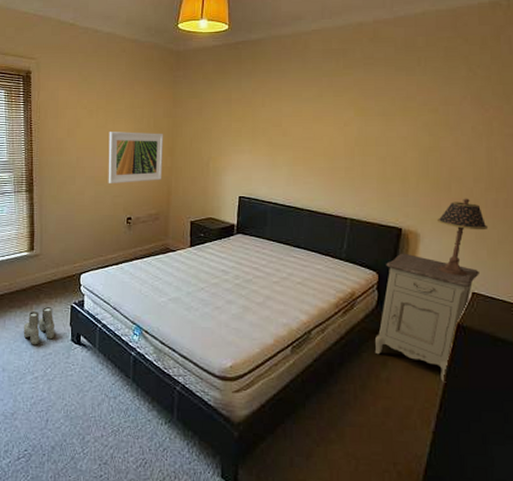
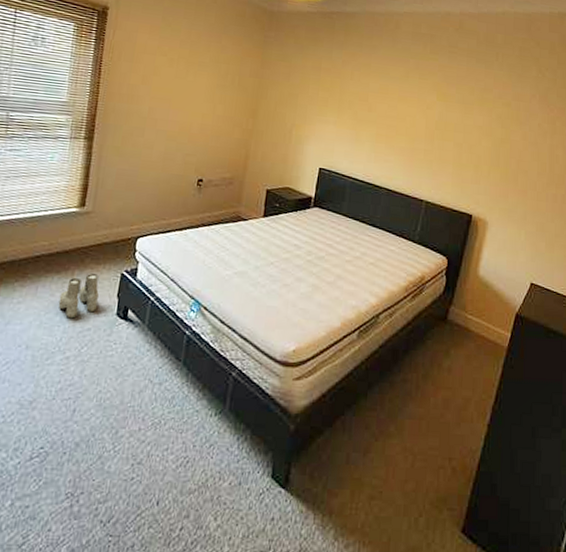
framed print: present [108,132,164,183] -> none [181,84,248,143]
nightstand: present [374,253,479,383] -> none [439,239,538,374]
table lamp: present [436,198,489,276] -> none [502,190,548,267]

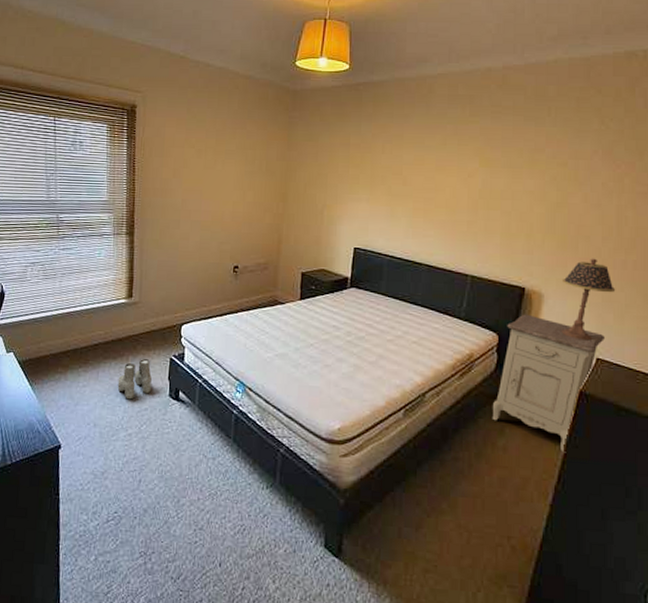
nightstand: none [439,239,538,374] -> present [492,314,604,453]
table lamp: none [502,190,548,267] -> present [561,258,616,341]

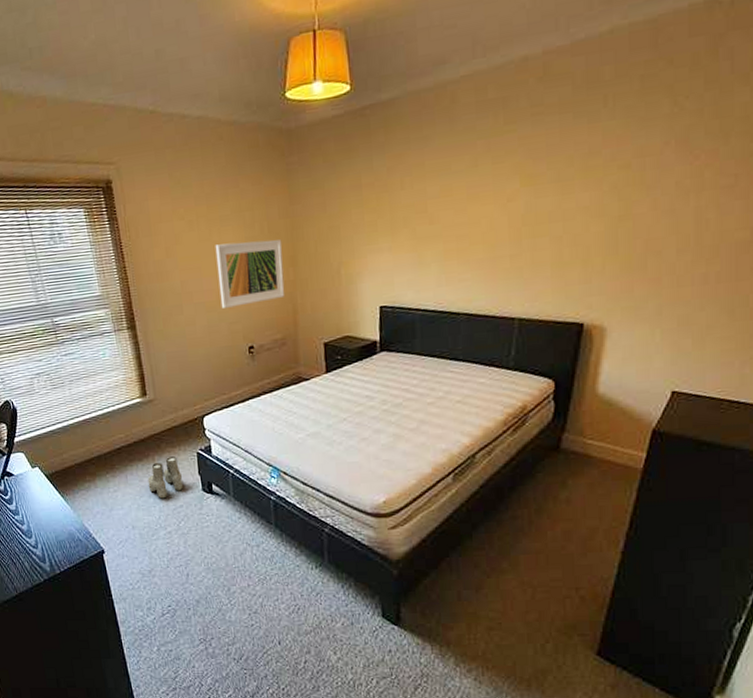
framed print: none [215,173,277,229] -> present [215,239,285,308]
nightstand: present [492,314,604,453] -> none [551,353,681,498]
table lamp: present [561,258,616,341] -> none [627,276,695,374]

